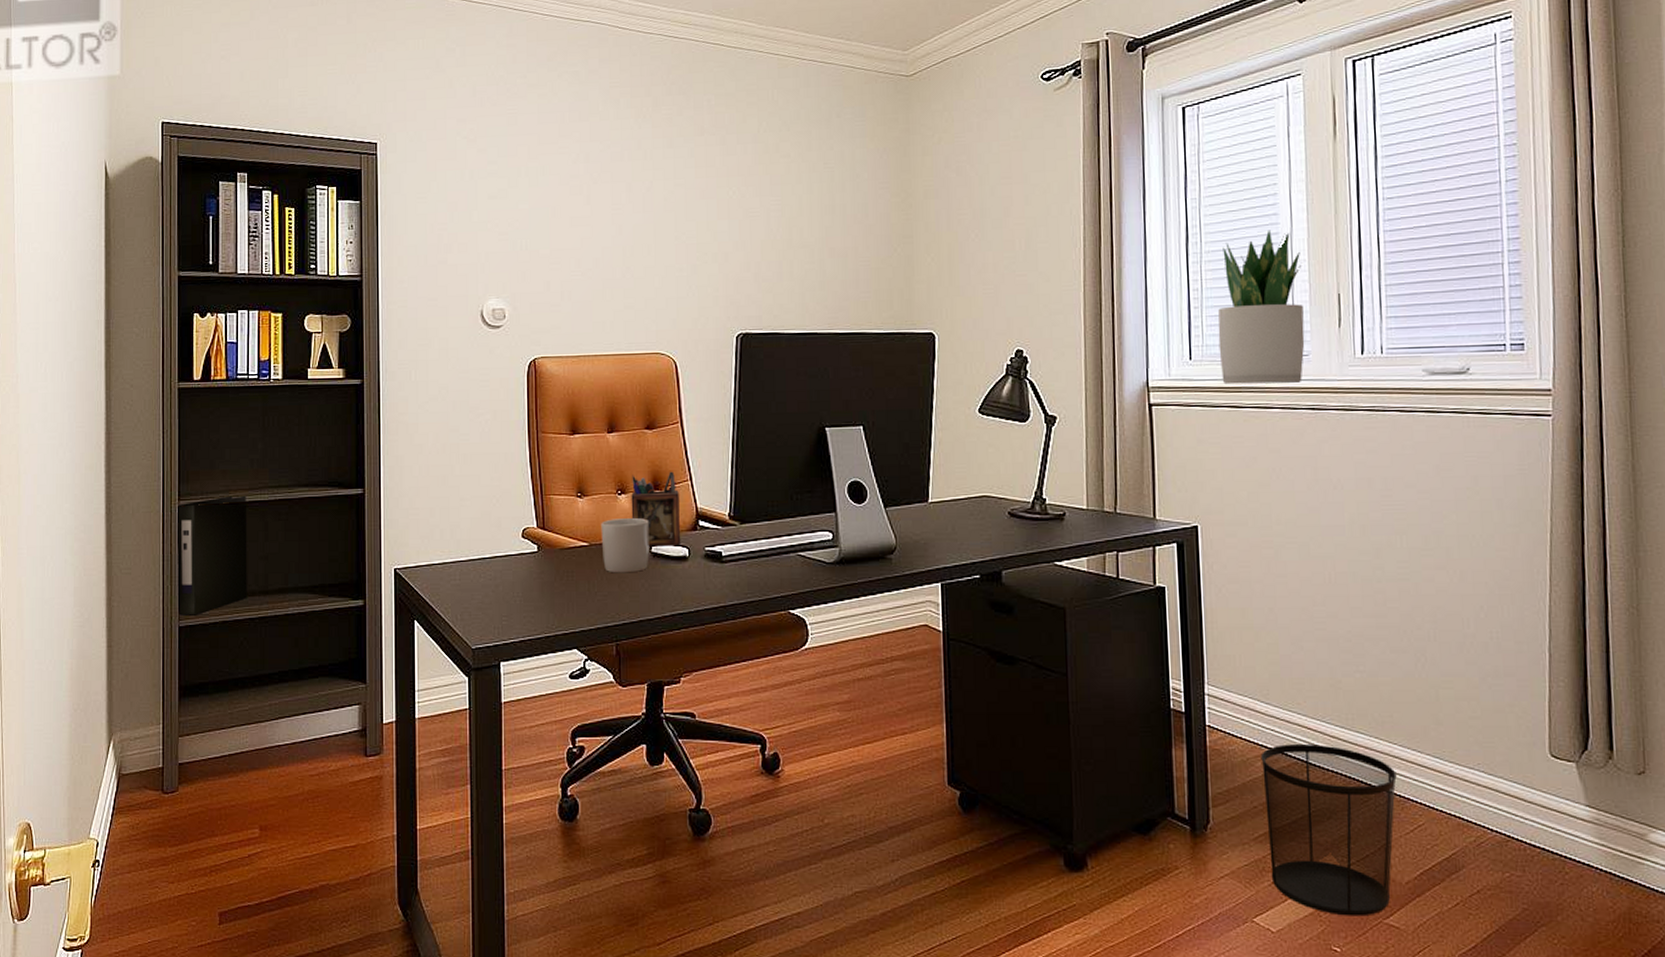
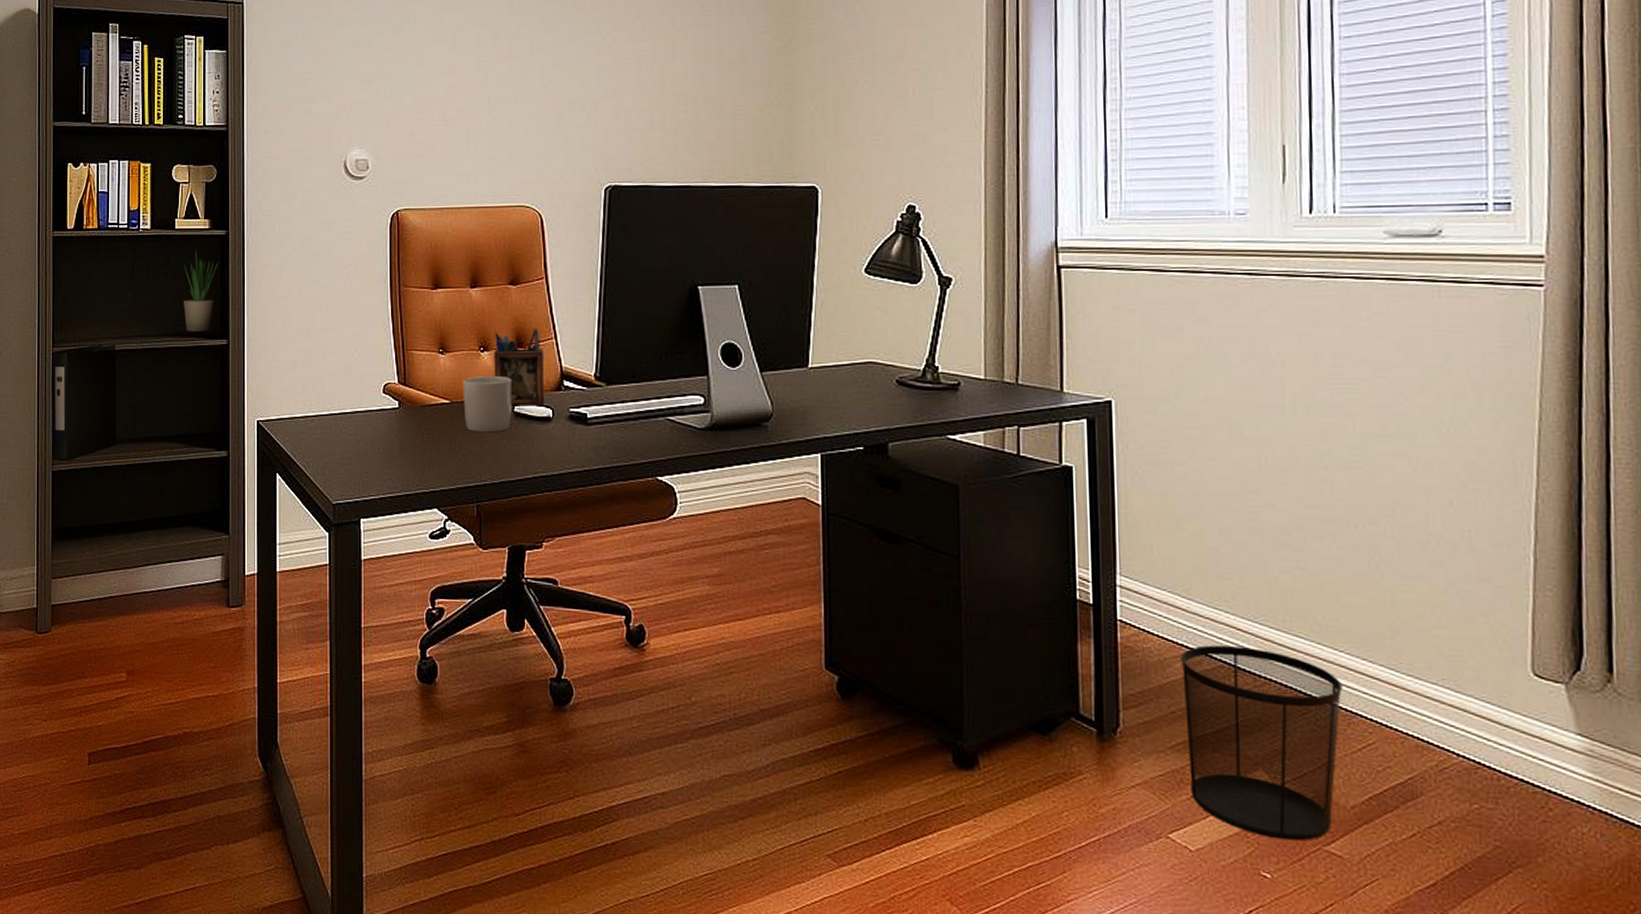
potted plant: none [317,398,354,482] -> present [183,248,219,332]
planter: present [1218,230,1305,384] -> none [1139,74,1242,246]

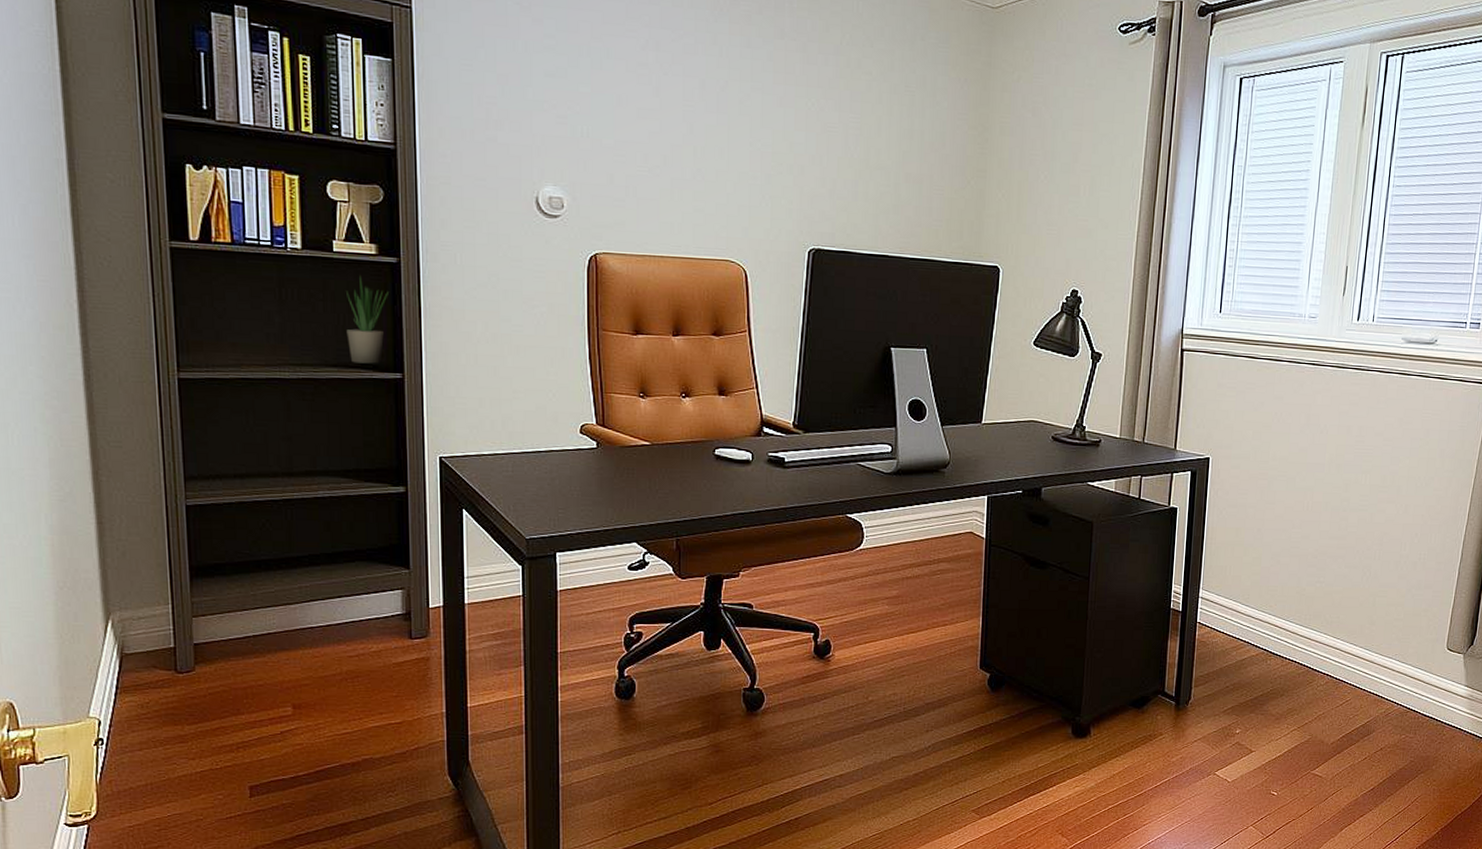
binder: present [52,344,117,461] -> none [177,370,268,495]
mug: present [463,375,512,433] -> none [664,420,713,473]
desk organizer: present [494,329,545,408] -> none [695,378,745,451]
waste bin: present [1180,645,1343,841] -> none [1233,637,1336,769]

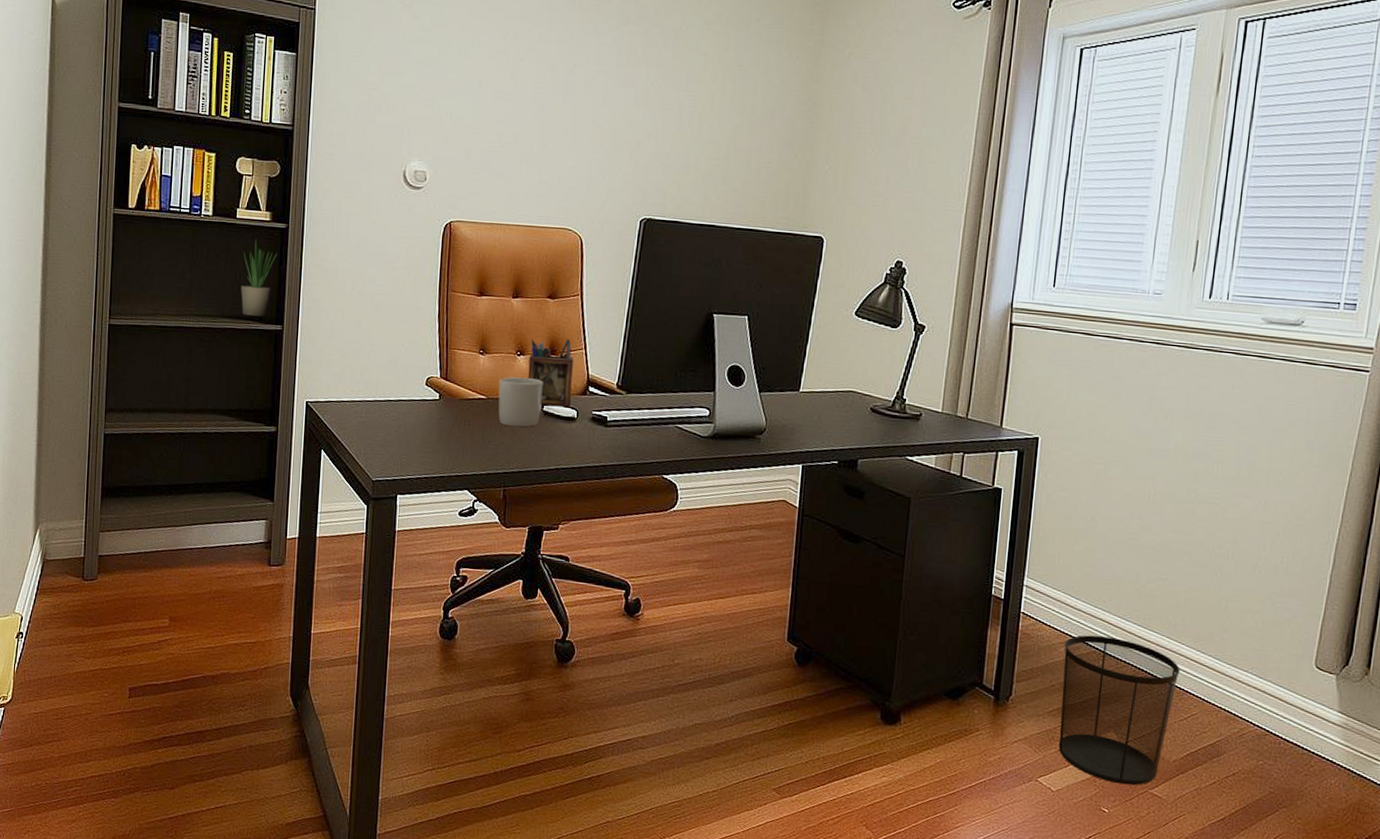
mug: none [664,420,713,473] -> present [498,377,543,428]
desk organizer: none [695,378,745,451] -> present [528,339,573,408]
waste bin: none [1233,637,1336,769] -> present [1058,635,1180,785]

